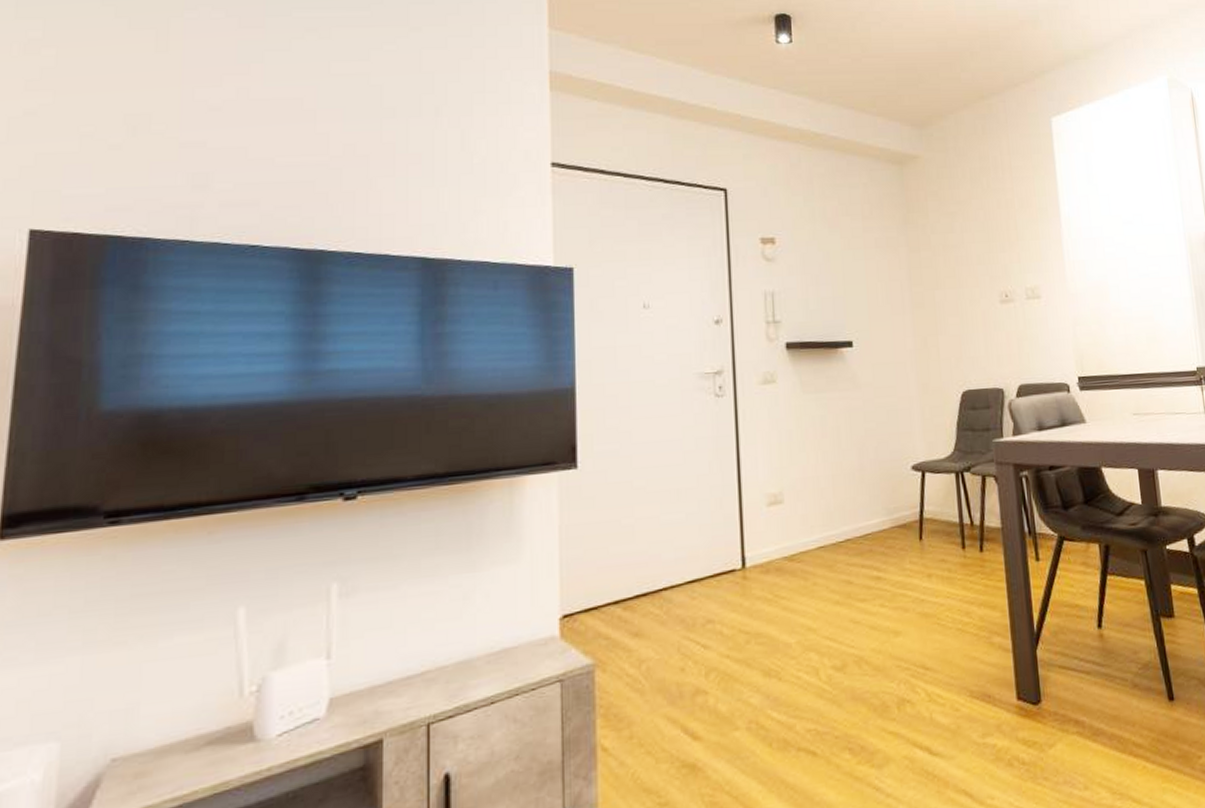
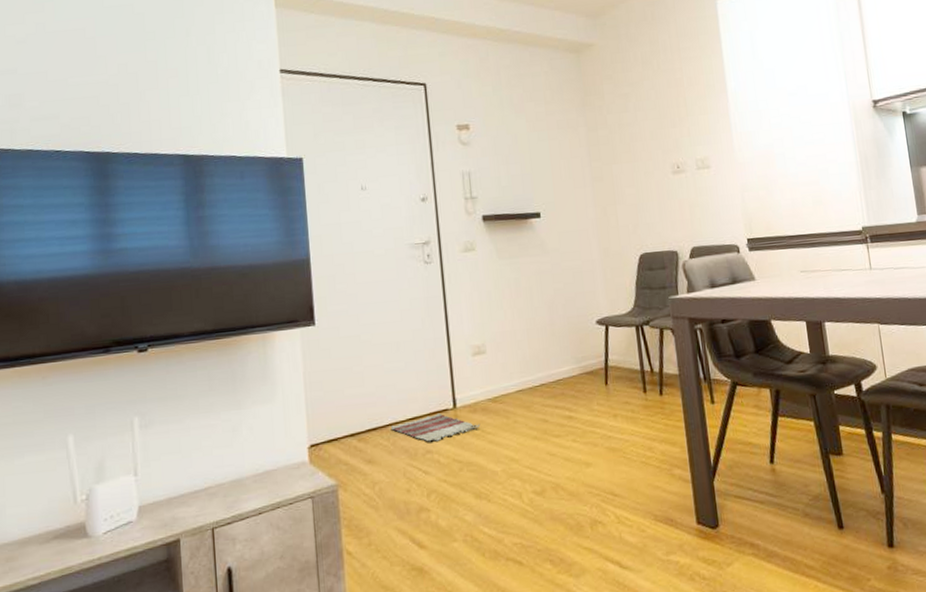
rug: none [664,574,774,610] -> present [390,413,481,442]

